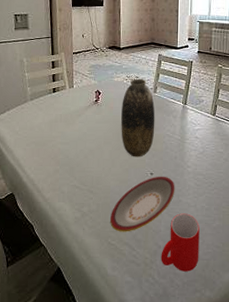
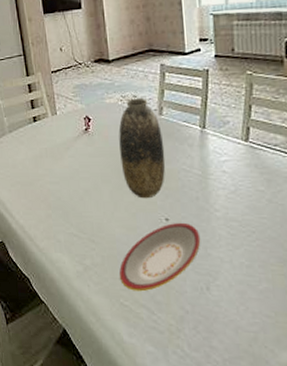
mug: present [161,213,200,272] -> none [189,270,243,346]

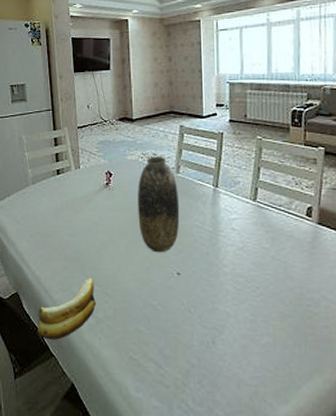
banana: none [25,226,83,287] -> present [38,278,96,340]
plate: present [119,222,201,292] -> none [131,276,209,345]

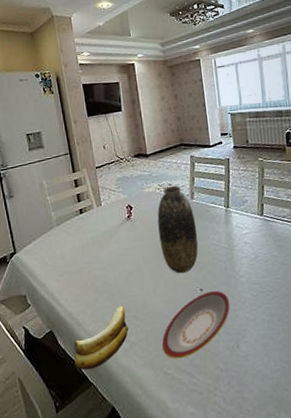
plate: none [131,276,209,345] -> present [162,290,230,359]

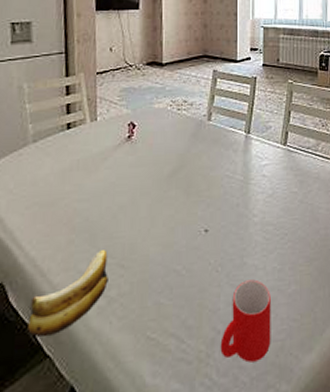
vase: present [157,186,198,274] -> none [164,104,210,210]
plate: present [162,290,230,359] -> none [149,232,238,319]
mug: none [224,329,268,395] -> present [220,279,271,363]

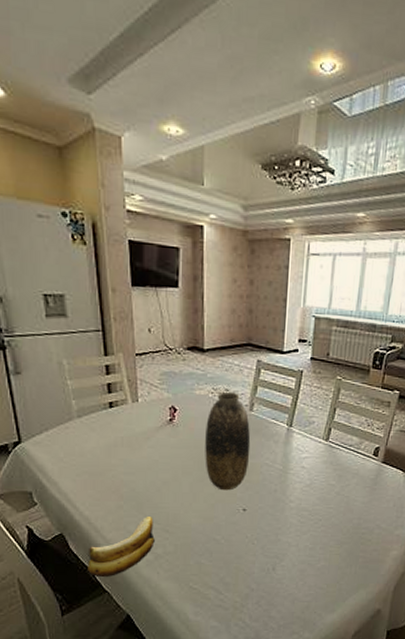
vase: none [164,104,210,210] -> present [205,392,251,491]
mug: present [220,279,271,363] -> none [253,553,301,614]

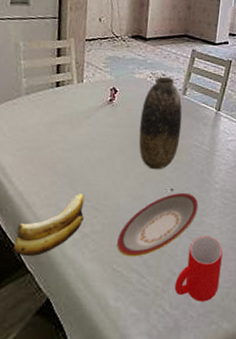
plate: none [192,512,274,575] -> present [117,192,199,257]
mug: none [253,553,301,614] -> present [174,235,223,302]

